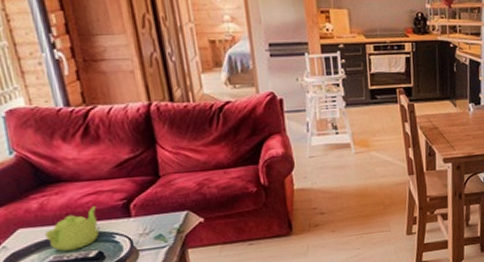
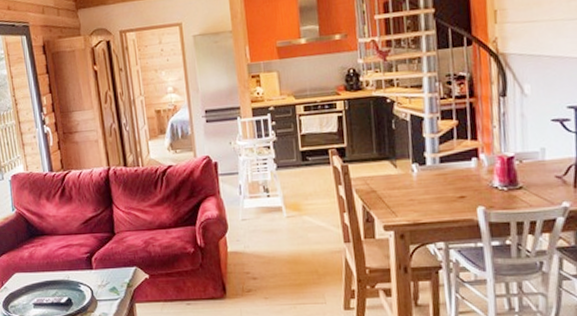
teapot: present [45,206,99,251] -> none [32,257,69,295]

